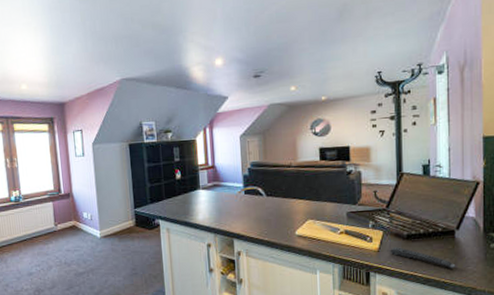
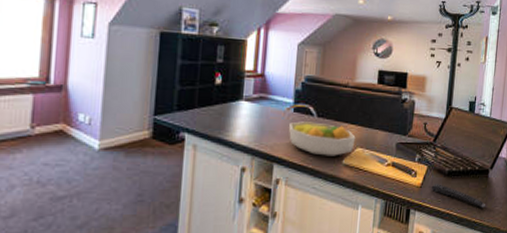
fruit bowl: none [243,201,305,230] -> present [289,121,356,156]

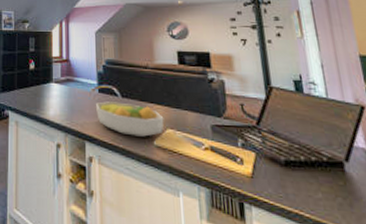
remote control: present [431,183,485,208] -> none [266,173,351,212]

